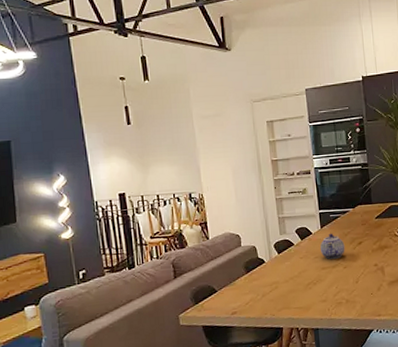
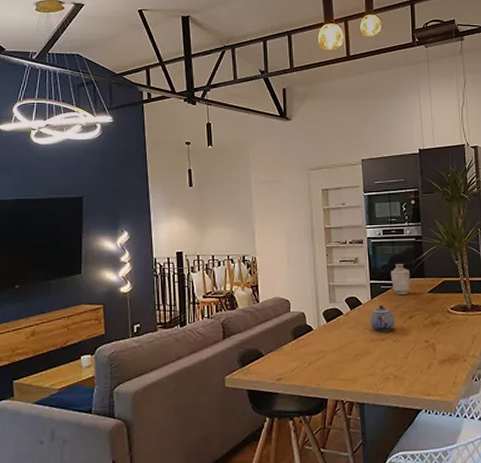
vase: none [339,192,358,222] -> present [391,264,410,294]

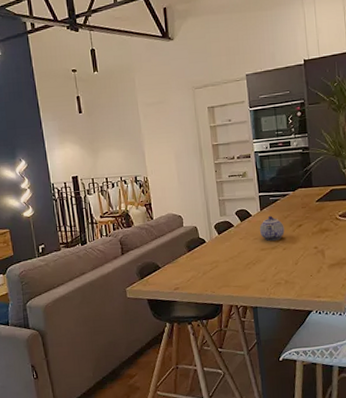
vase: present [391,264,410,294] -> none [279,175,299,205]

